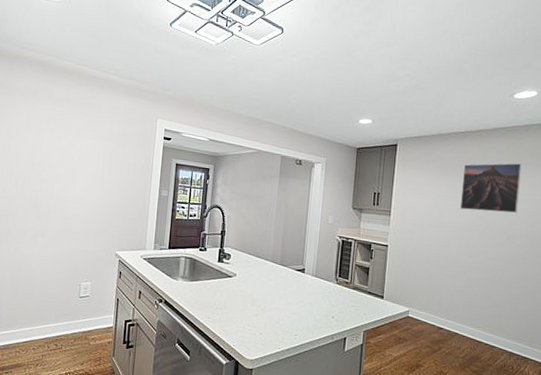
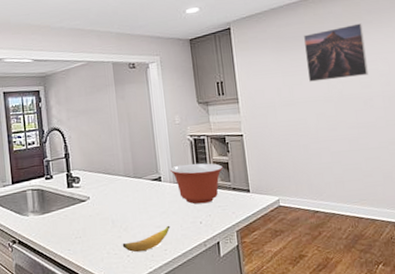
banana: none [257,313,304,333] -> present [122,225,171,253]
mixing bowl: none [314,261,363,301] -> present [169,163,223,204]

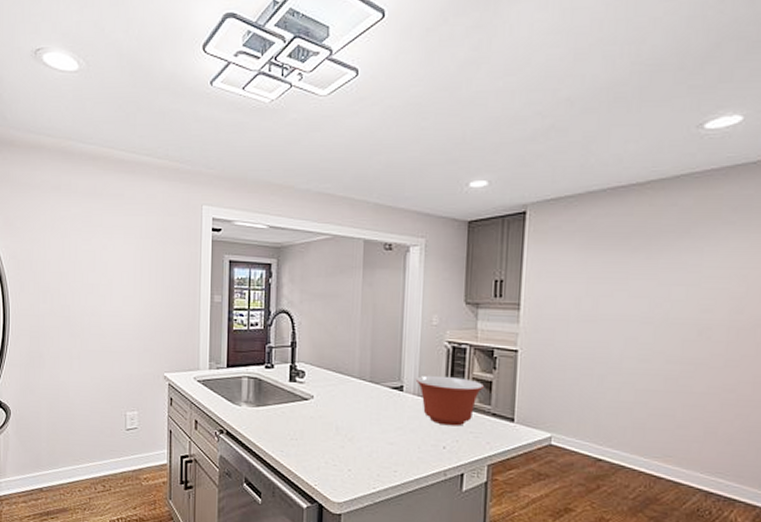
banana: present [122,225,171,253] -> none [344,443,406,469]
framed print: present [303,23,368,82] -> none [622,224,719,296]

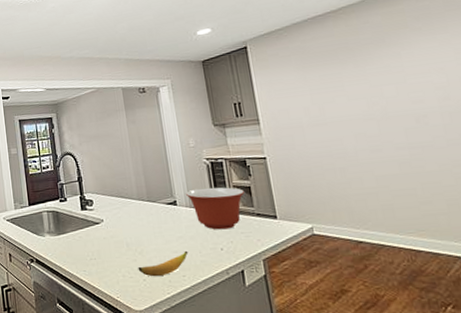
banana: none [344,443,406,469] -> present [138,250,189,277]

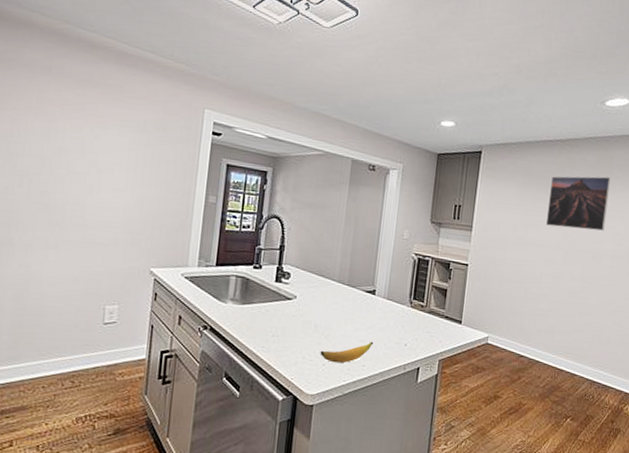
mixing bowl: present [185,187,244,230] -> none [386,282,440,327]
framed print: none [333,31,420,99] -> present [545,176,611,231]

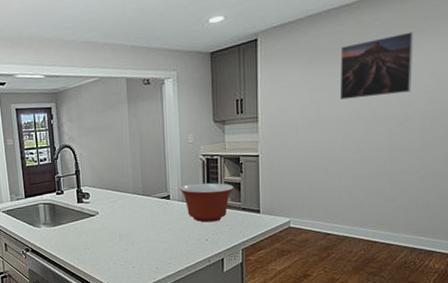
banana: present [320,341,374,364] -> none [128,241,176,265]
mixing bowl: none [386,282,440,327] -> present [179,182,234,223]

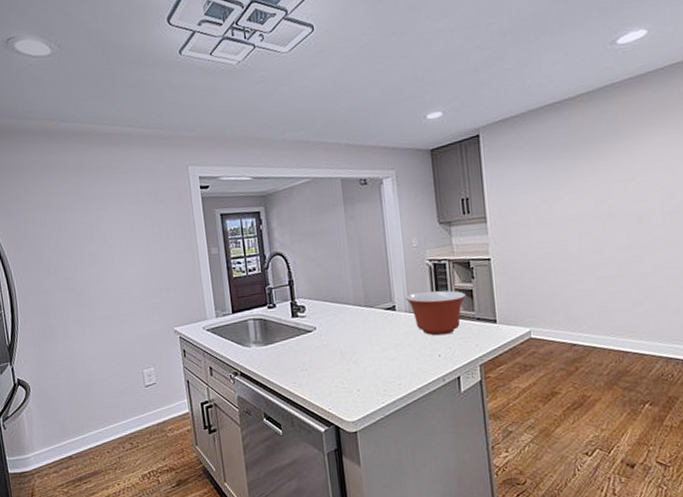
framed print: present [339,32,414,100] -> none [567,124,646,197]

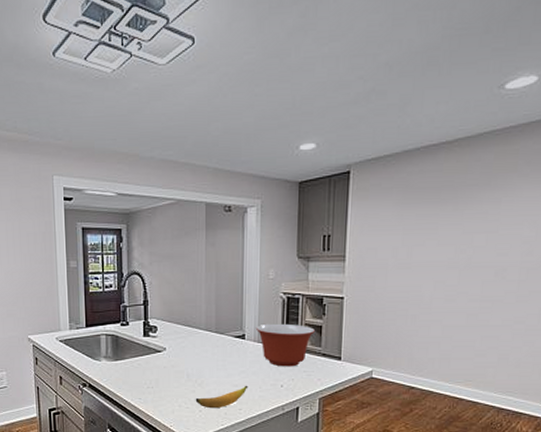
banana: none [352,358,405,387] -> present [195,385,248,409]

